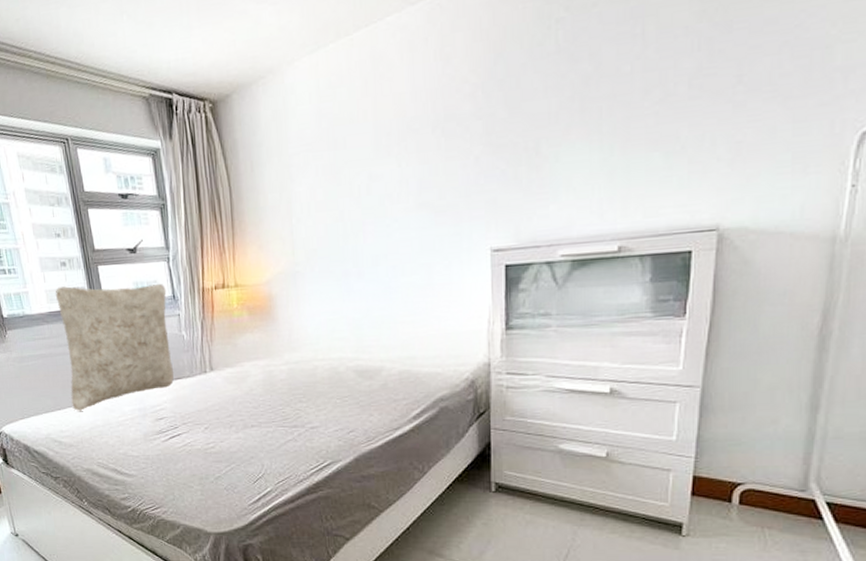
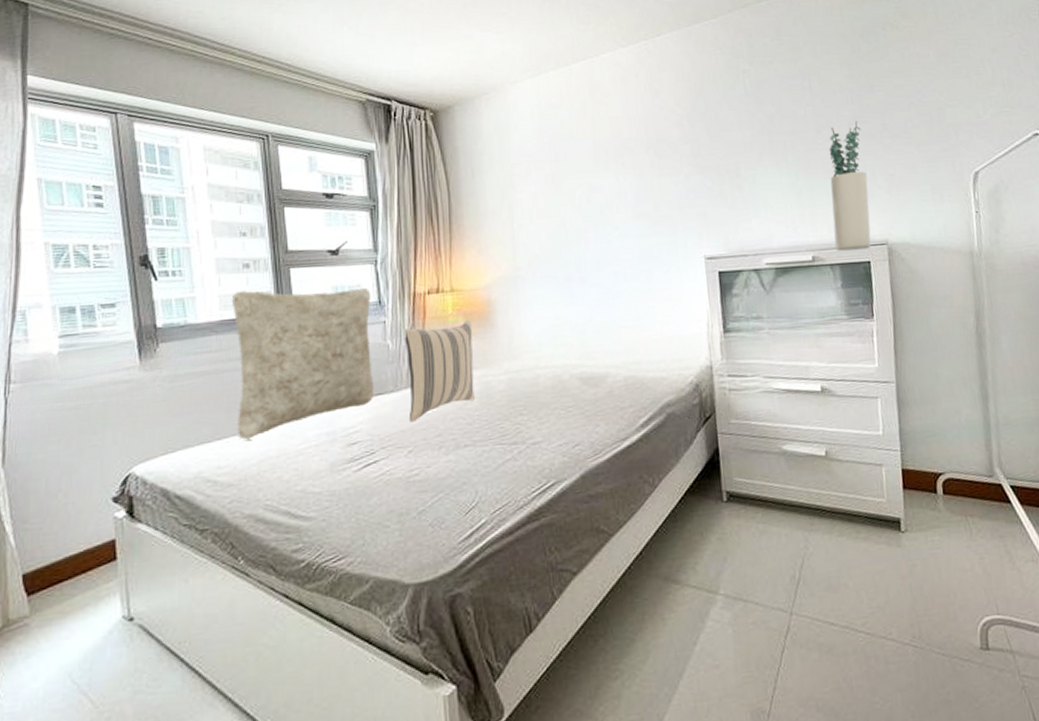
pillow: none [196,315,260,403] -> present [404,321,476,422]
vase: none [648,74,706,240] -> present [828,121,871,251]

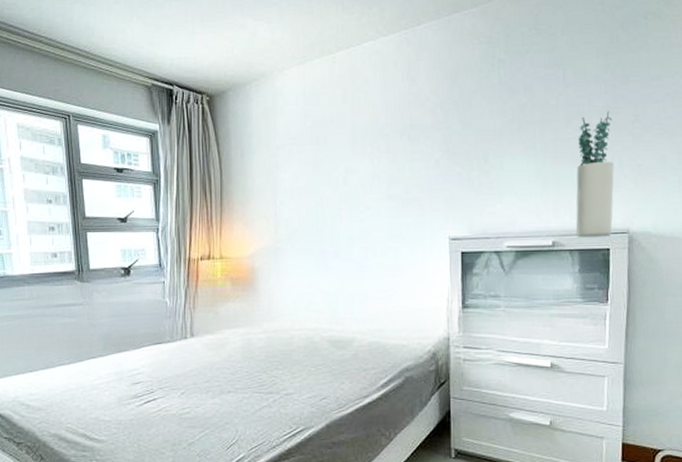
pillow: present [231,288,373,440] -> none [40,250,154,374]
pillow: present [404,321,476,422] -> none [180,285,239,369]

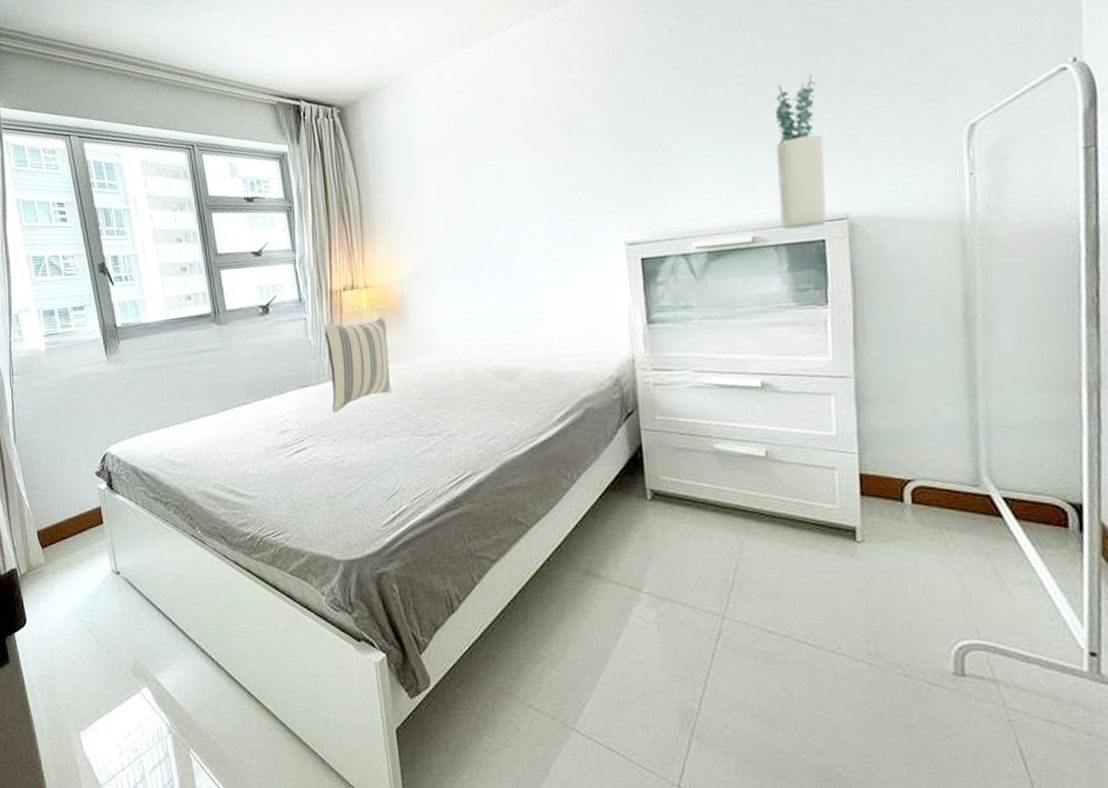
pillow: none [180,285,239,369] -> present [324,316,393,413]

